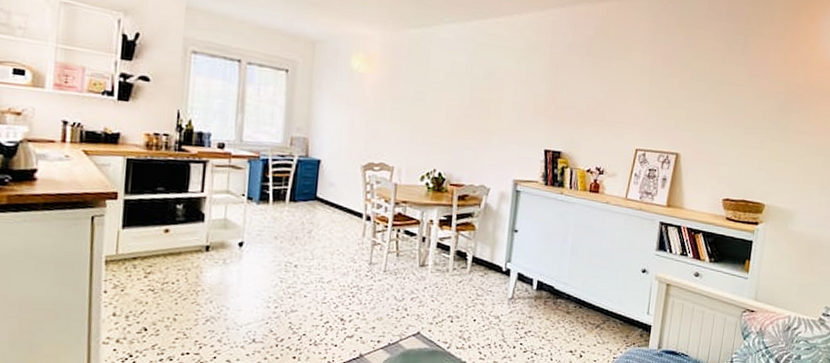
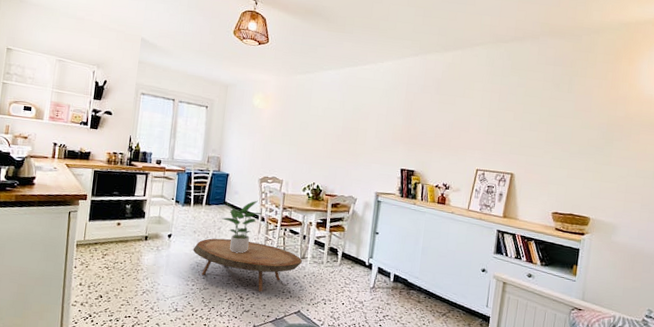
coffee table: none [274,244,422,311] -> present [193,238,303,291]
potted plant: none [313,194,368,264] -> present [222,200,263,254]

